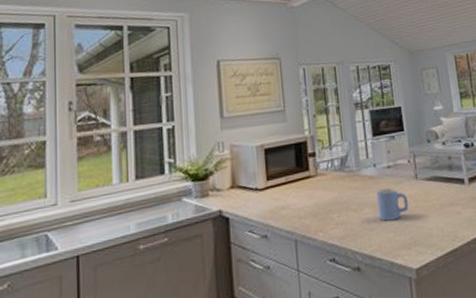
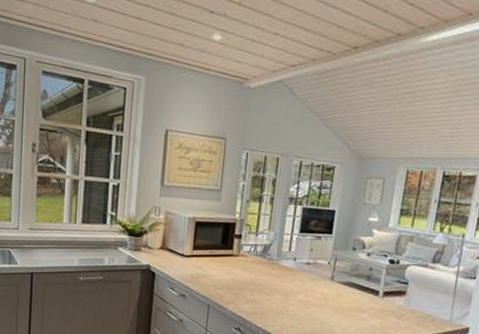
mug: present [376,187,409,221] -> none [287,280,319,311]

